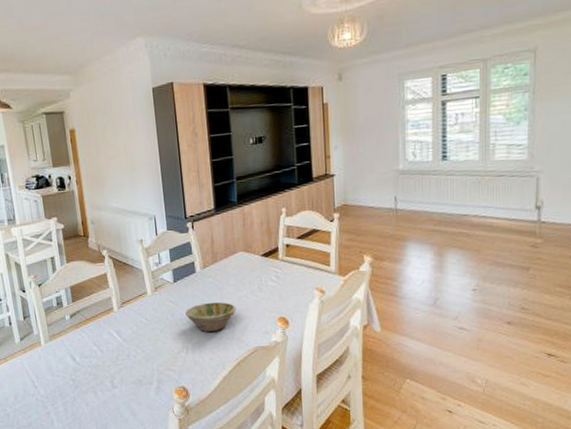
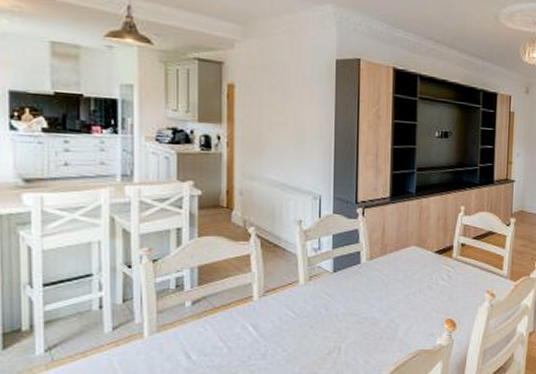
bowl: present [185,302,237,332] -> none [343,298,402,332]

